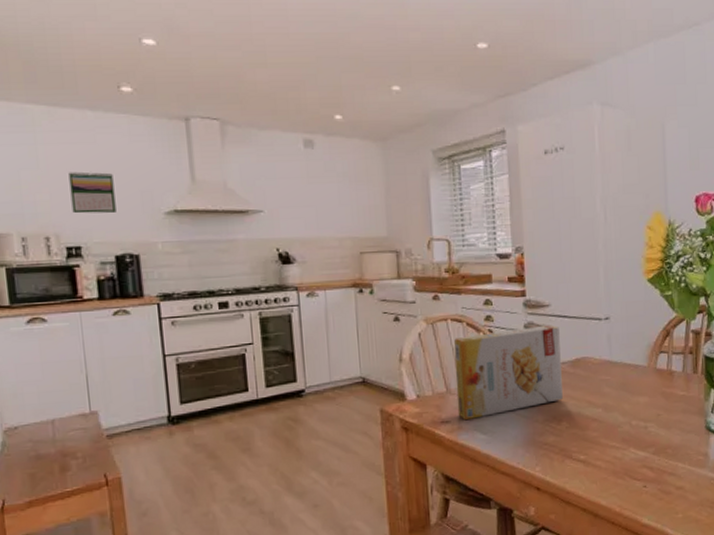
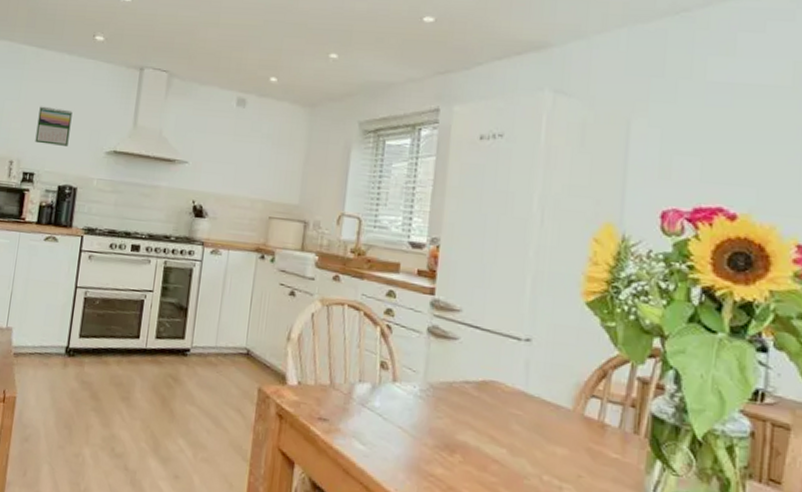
cereal box: present [453,325,563,421] -> none [338,327,468,427]

